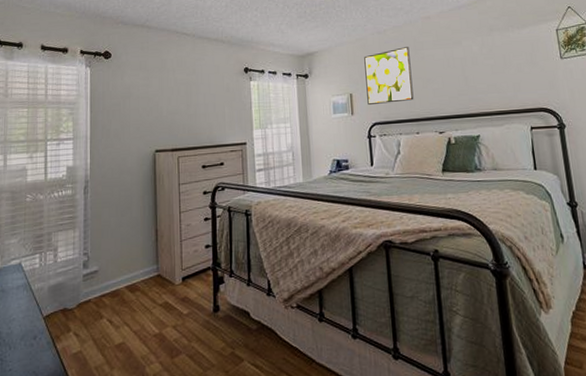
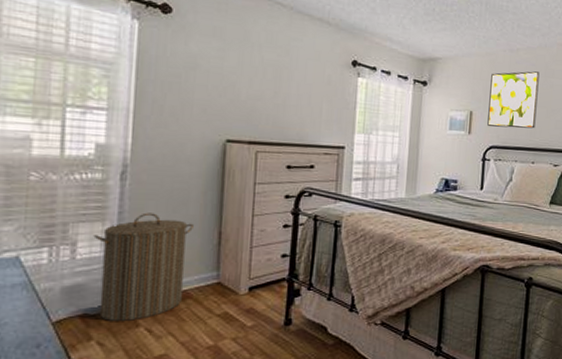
laundry hamper: none [68,218,137,314] -> present [93,212,194,321]

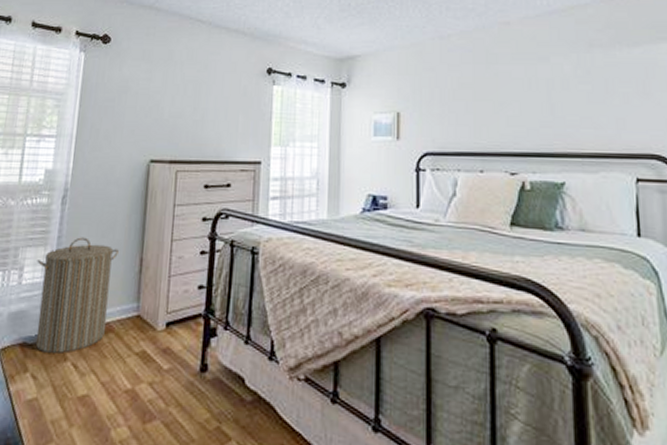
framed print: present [487,71,540,129] -> none [419,58,480,129]

